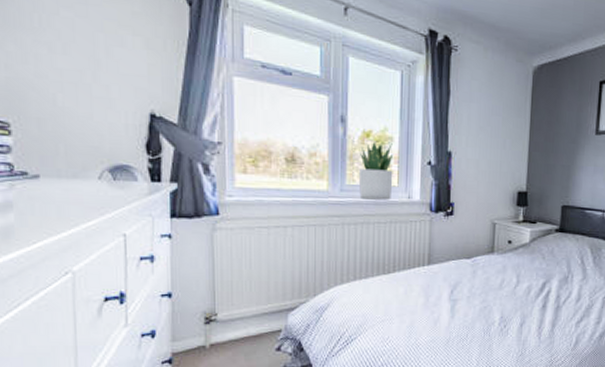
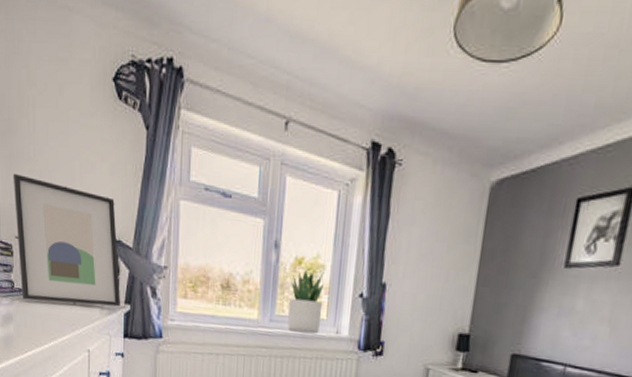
picture frame: none [8,42,164,187] -> present [13,173,120,307]

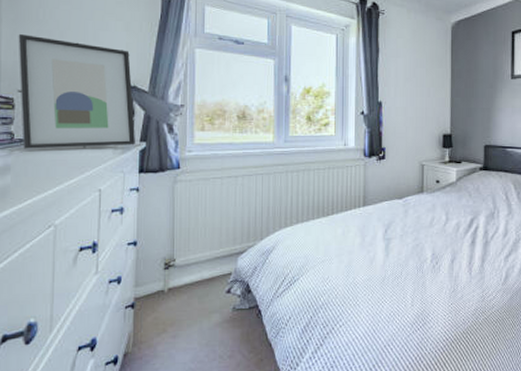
planter: present [287,269,325,334] -> none [300,96,331,150]

